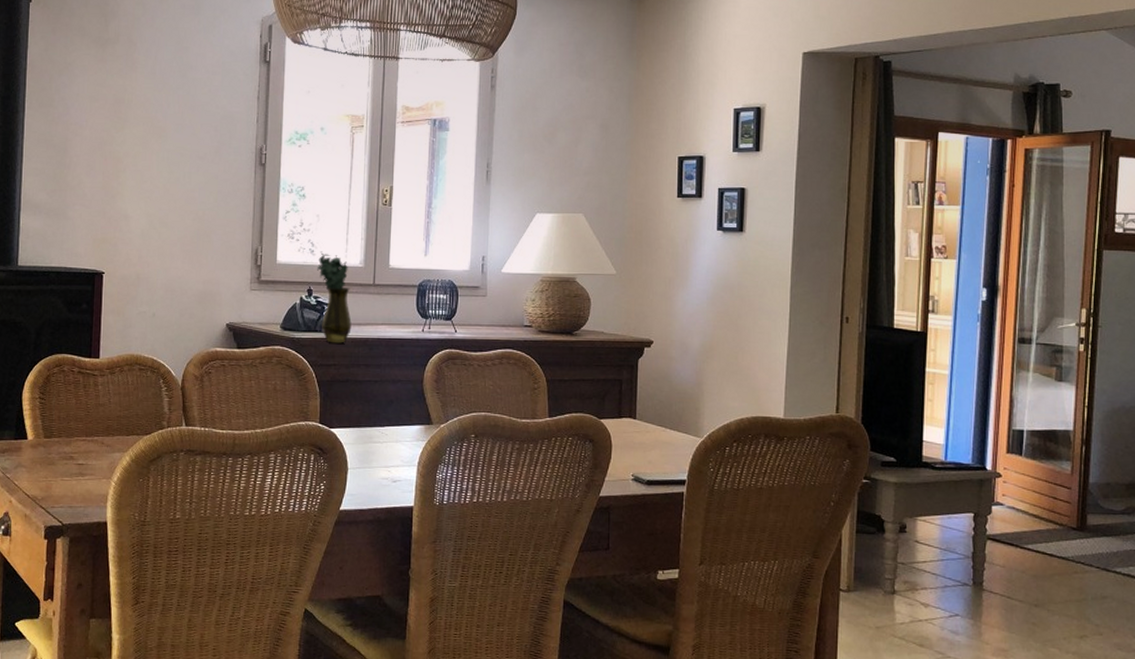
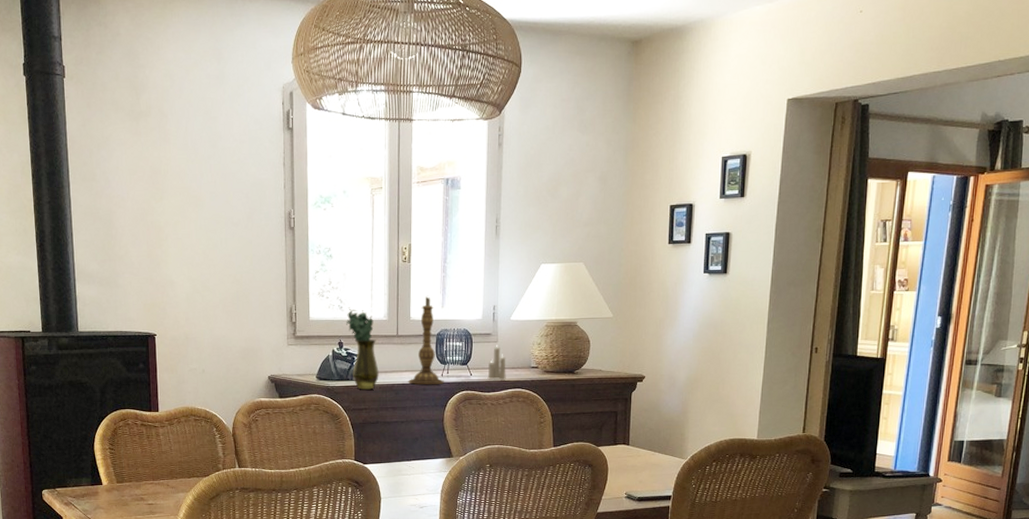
candlestick: none [384,243,425,341] -> present [408,296,444,385]
candle: none [474,299,496,338] -> present [487,345,506,380]

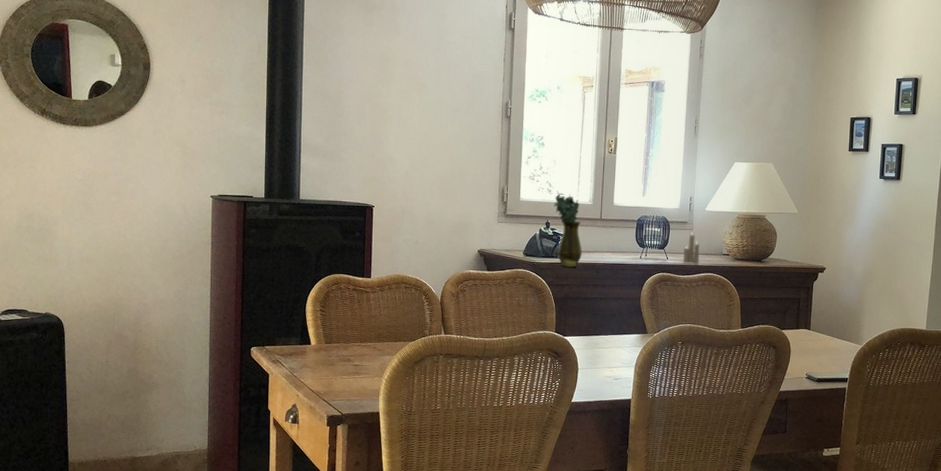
candlestick: present [408,296,444,385] -> none [608,185,642,266]

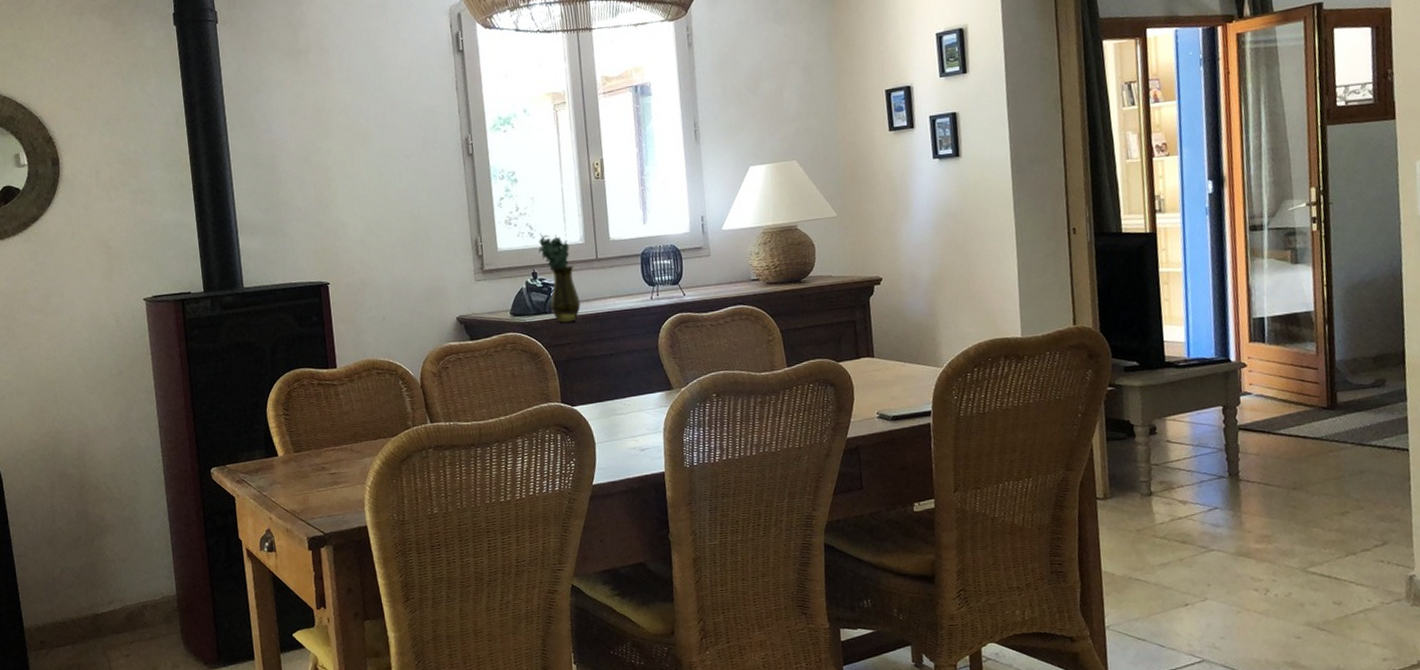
candle: present [682,232,700,264] -> none [702,259,725,299]

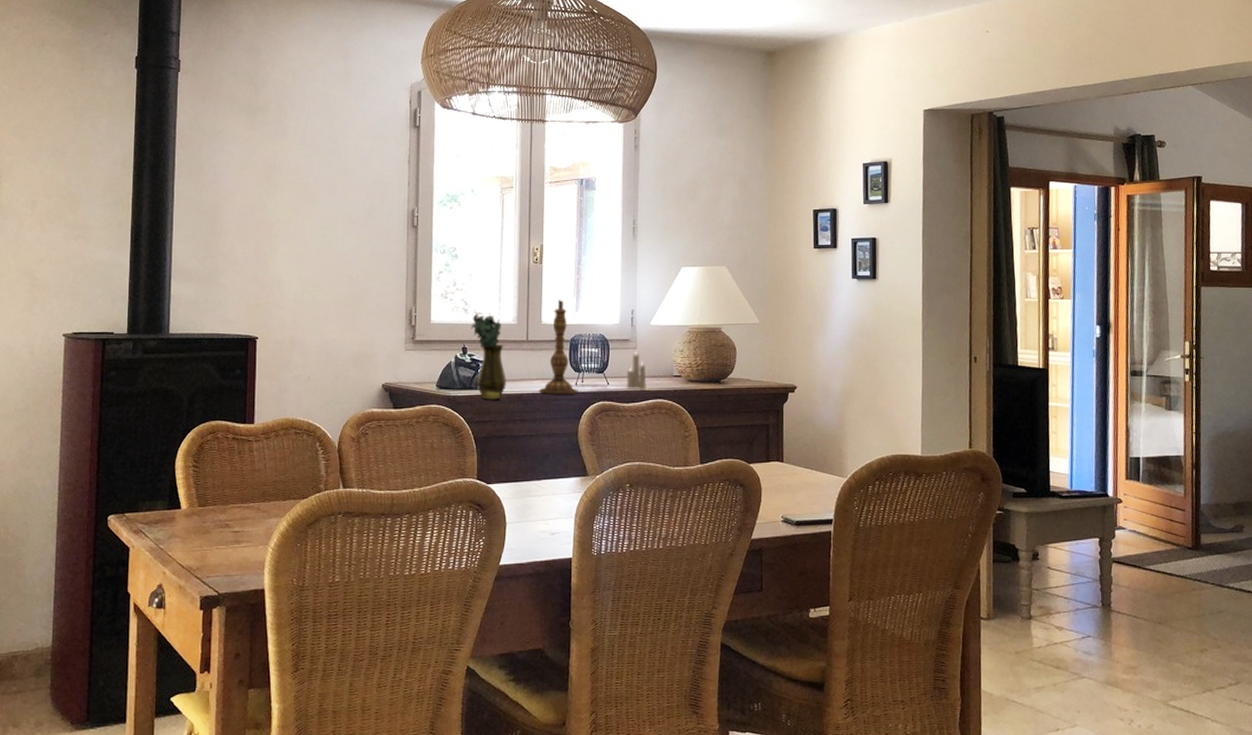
candlestick: none [613,213,655,312] -> present [538,299,578,395]
candle: none [702,259,725,299] -> present [626,351,647,389]

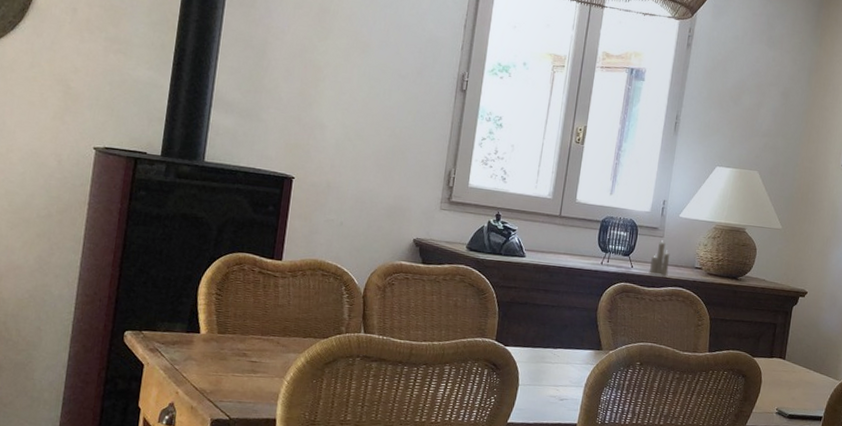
vase: present [471,310,506,400] -> none [506,179,537,268]
candlestick: present [538,299,578,395] -> none [565,180,603,273]

